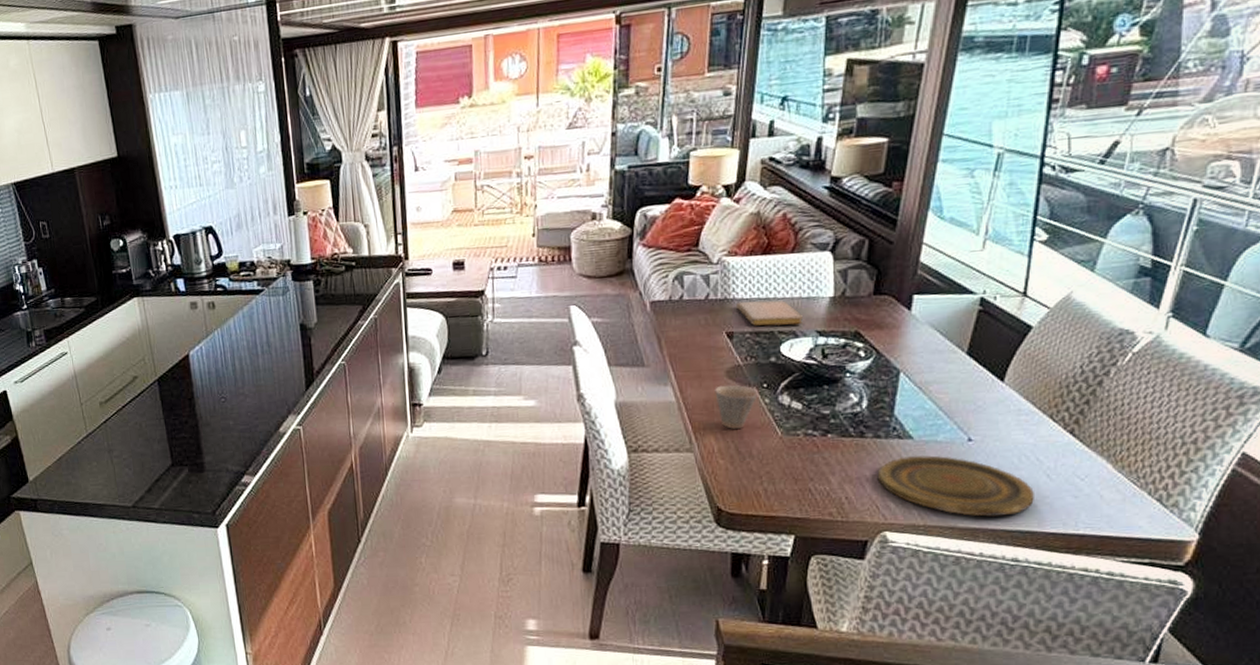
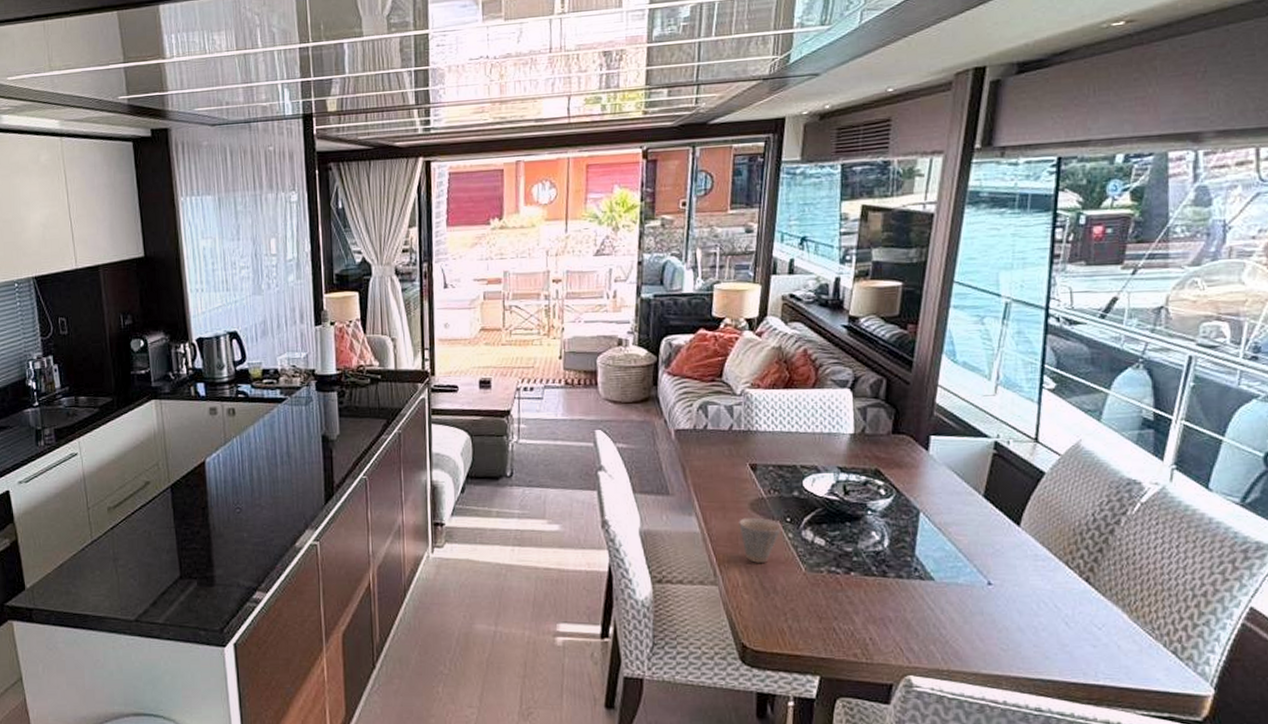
notebook: present [736,300,804,327] -> none [760,434,825,461]
plate: present [877,455,1034,518] -> none [900,597,1054,665]

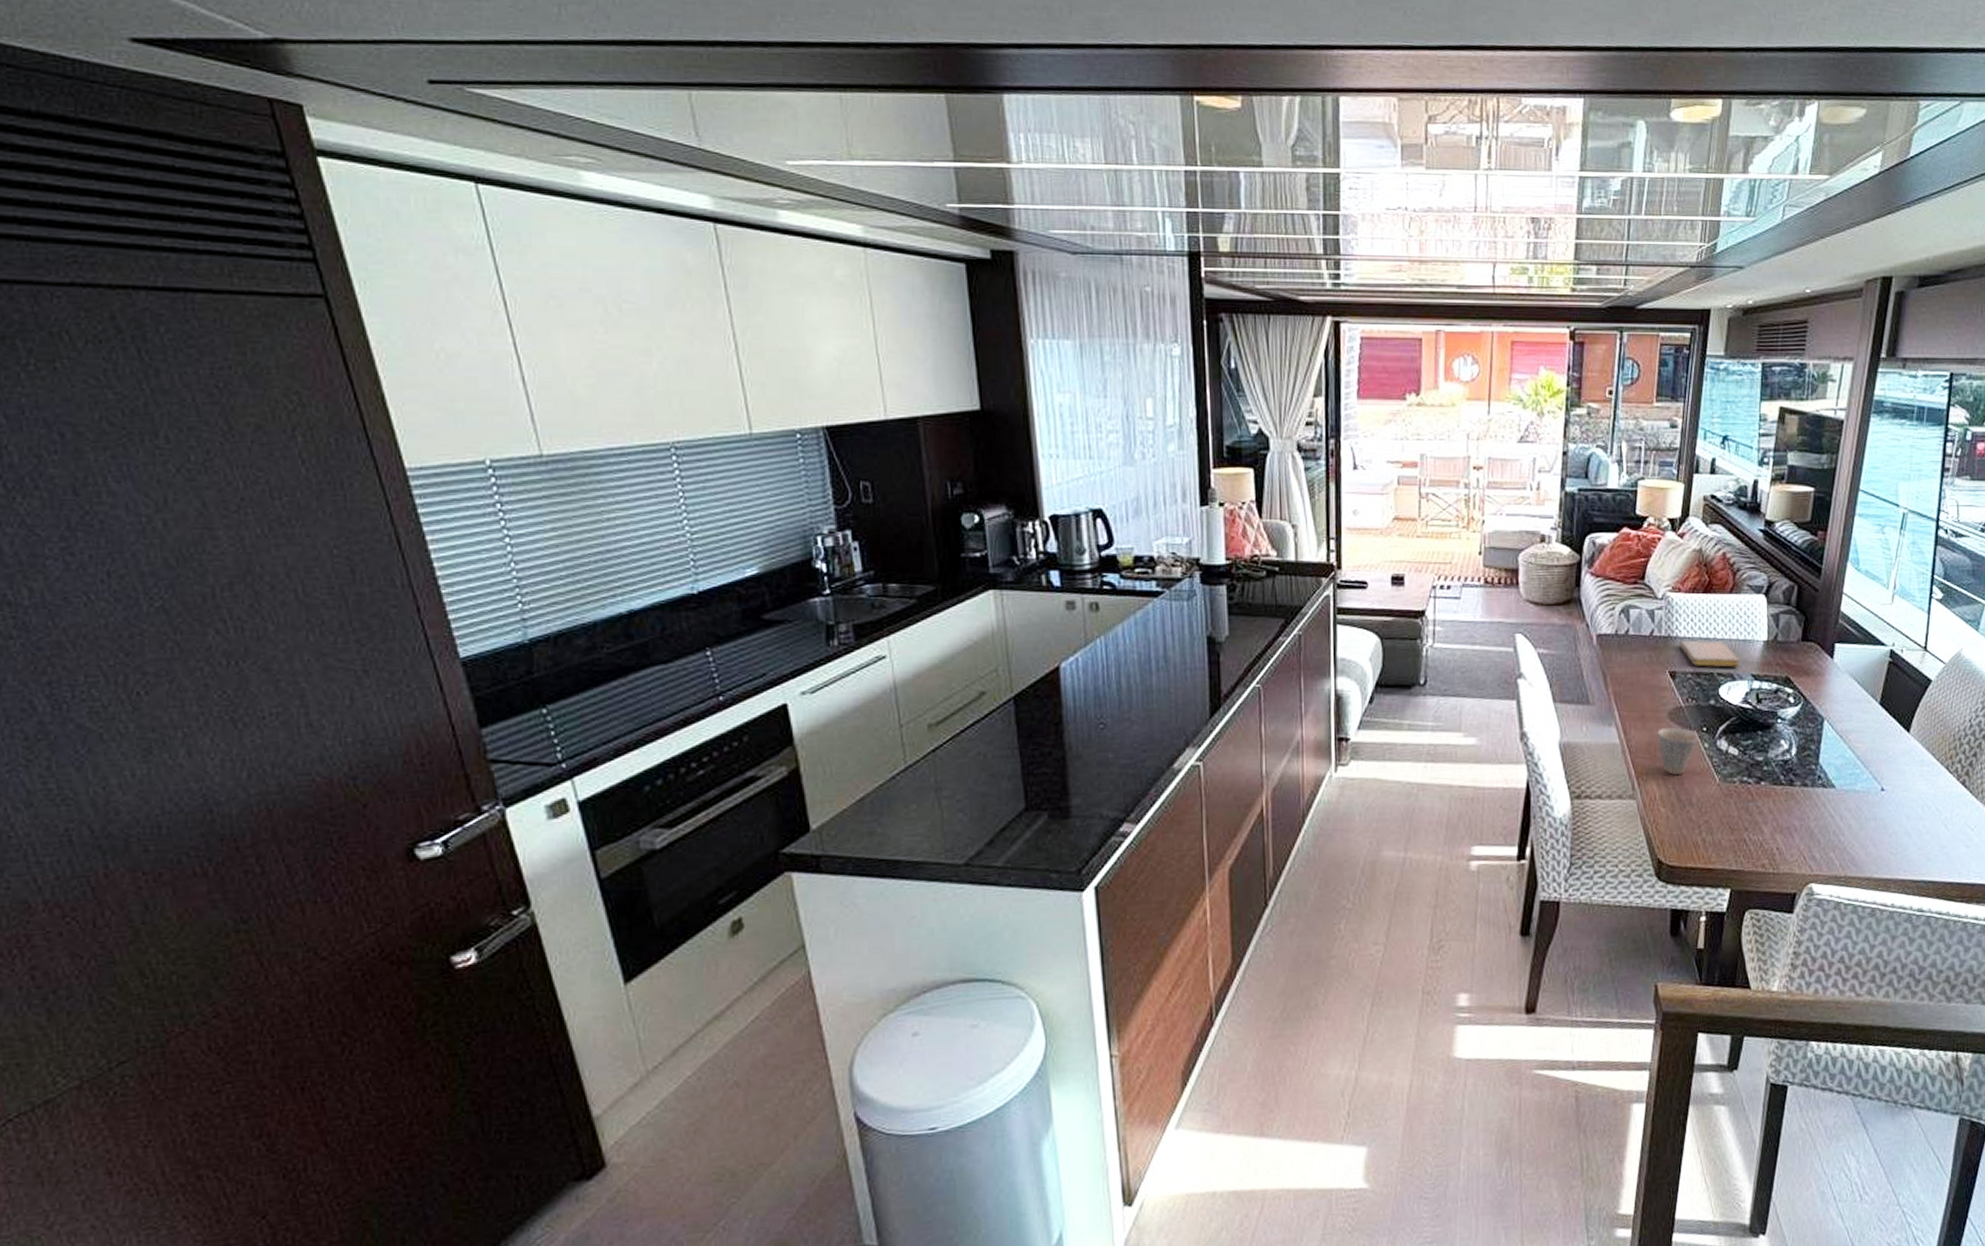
notebook: none [760,434,825,461] -> present [1679,640,1741,668]

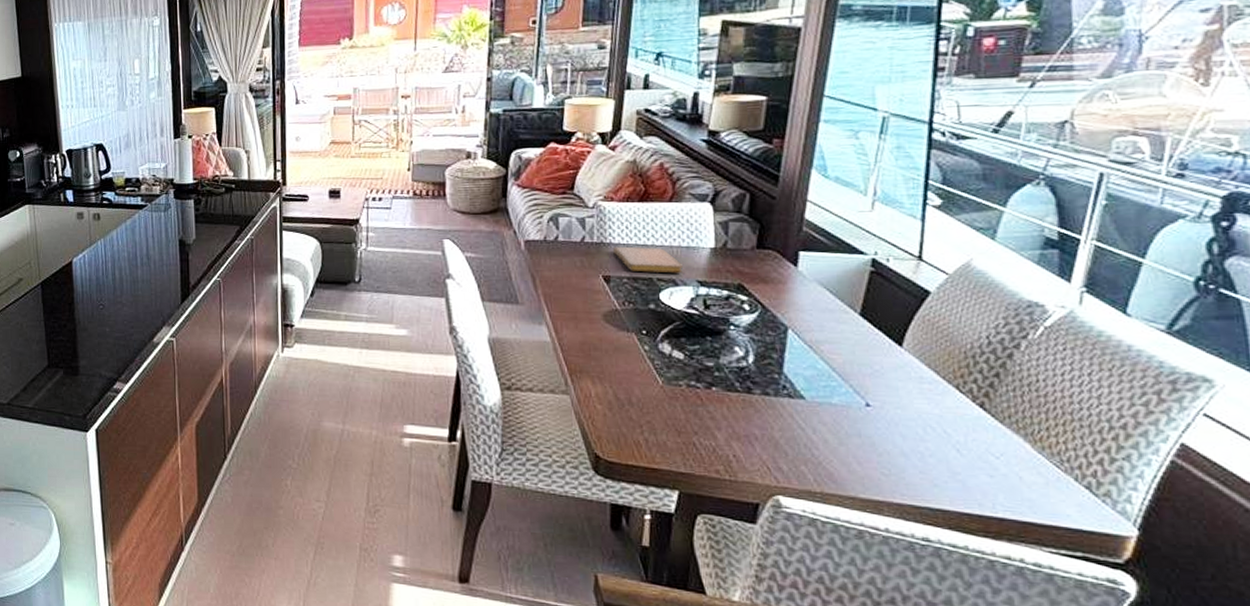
cup: present [1657,727,1698,775] -> none [591,329,637,374]

